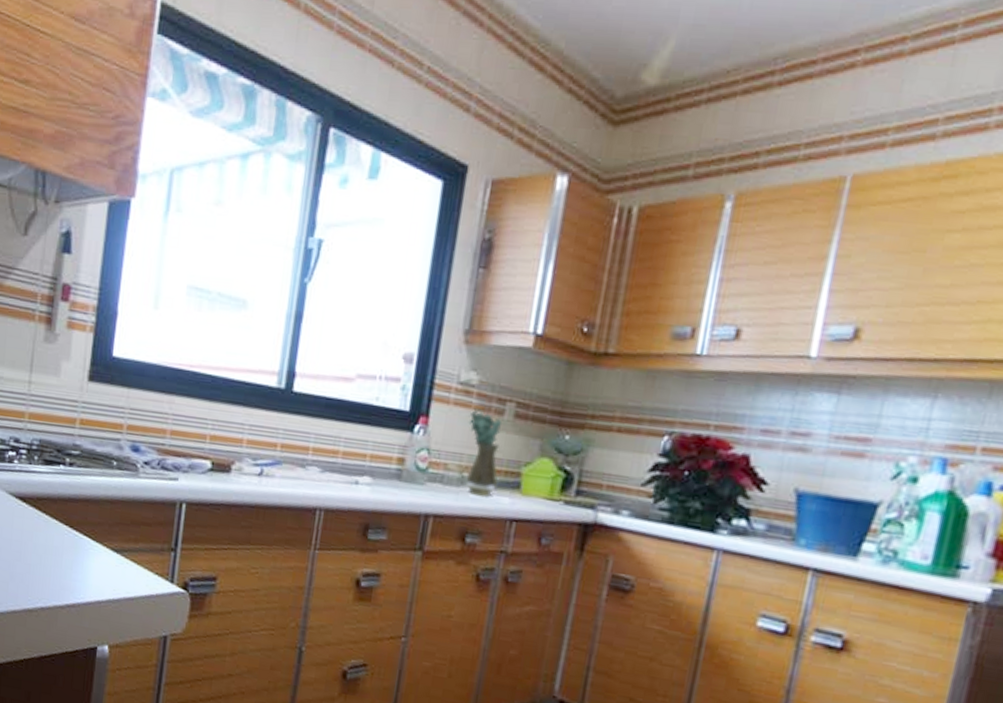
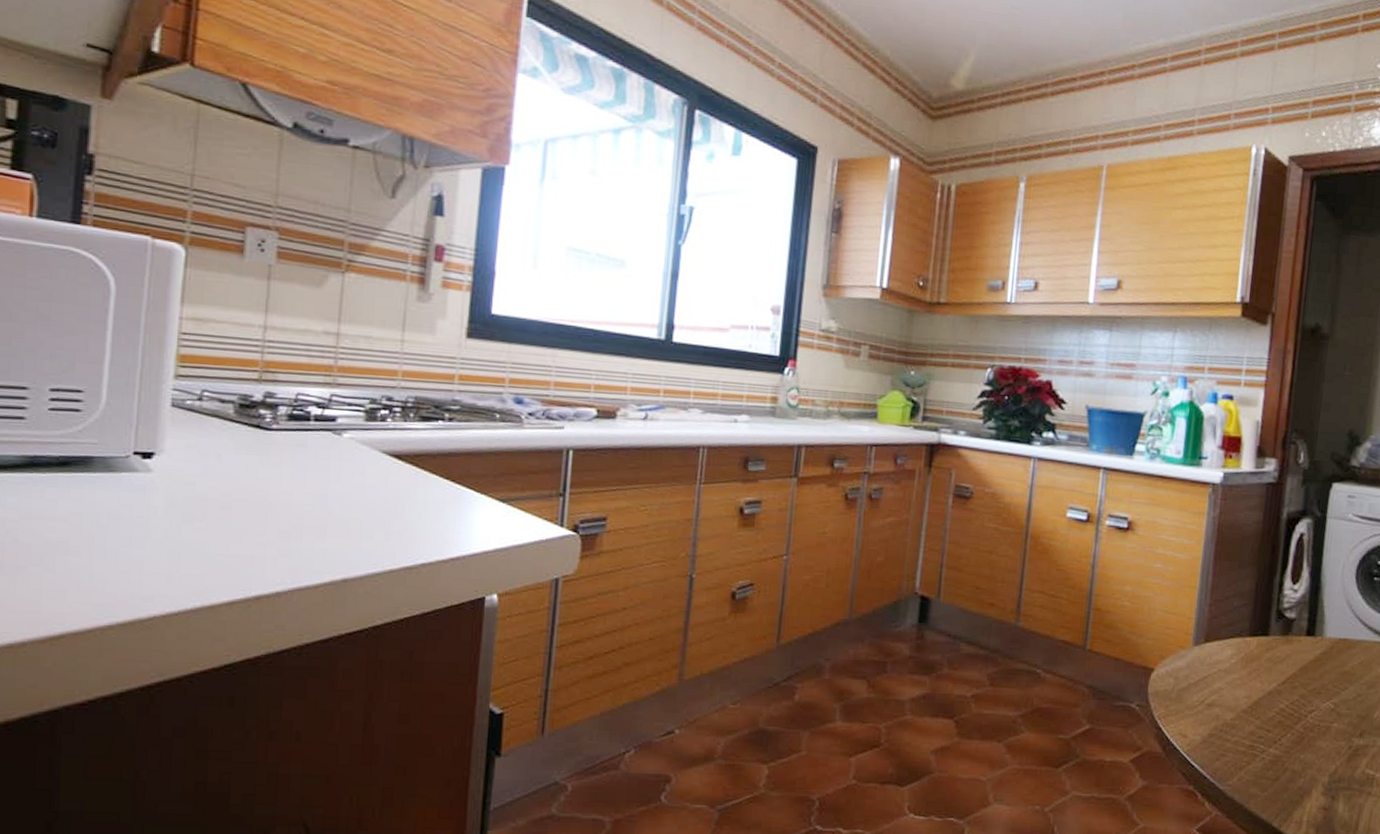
vase: present [466,408,503,498] -> none [830,351,859,428]

